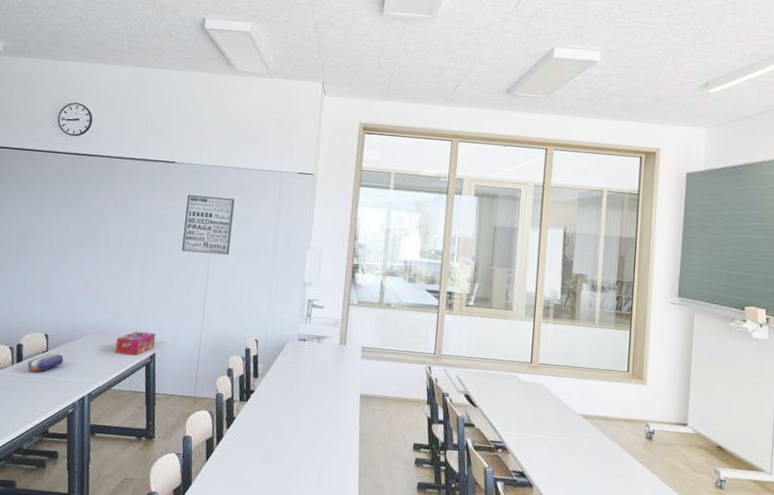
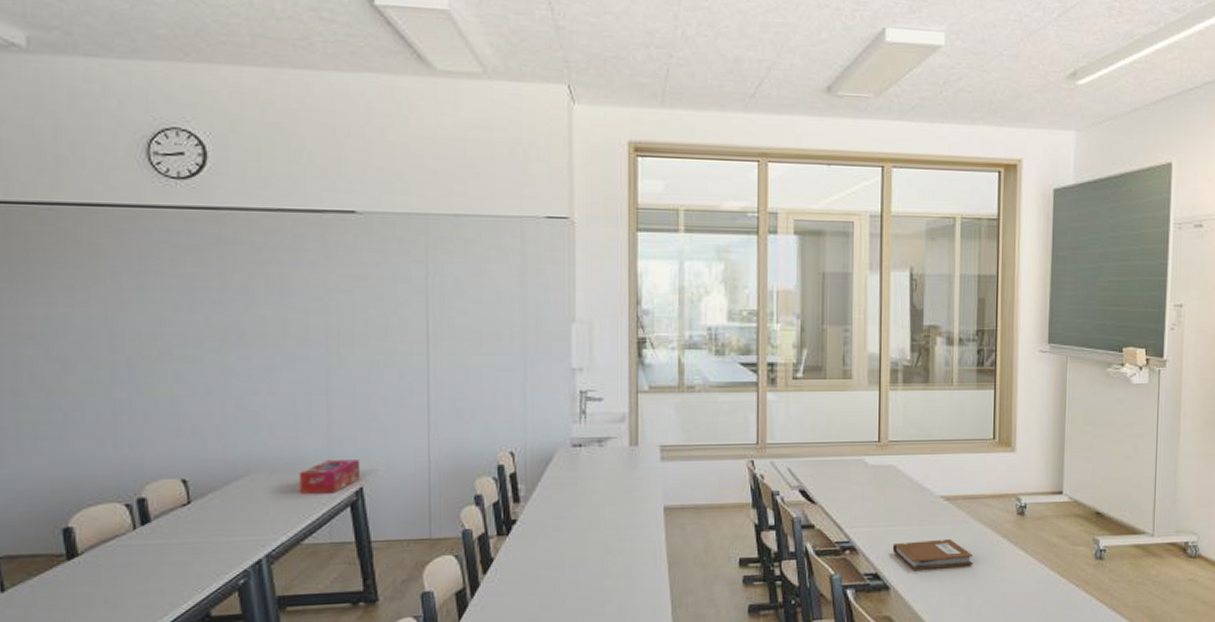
pencil case: present [28,353,64,373] -> none [161,505,219,537]
wall art: present [182,195,235,255] -> none [382,259,457,341]
notebook: none [537,448,605,477] -> present [892,538,973,570]

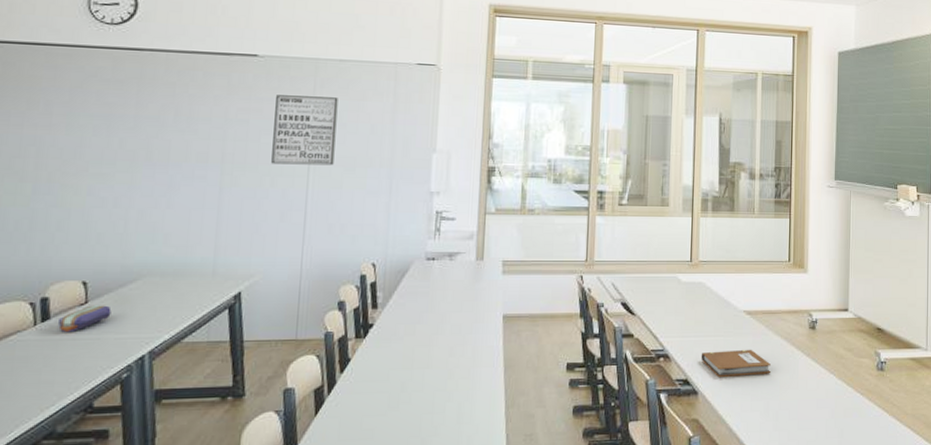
pencil case: none [161,505,219,537] -> present [58,305,112,333]
tissue box: present [298,460,361,494] -> none [184,267,241,297]
wall art: none [382,259,457,341] -> present [271,95,338,166]

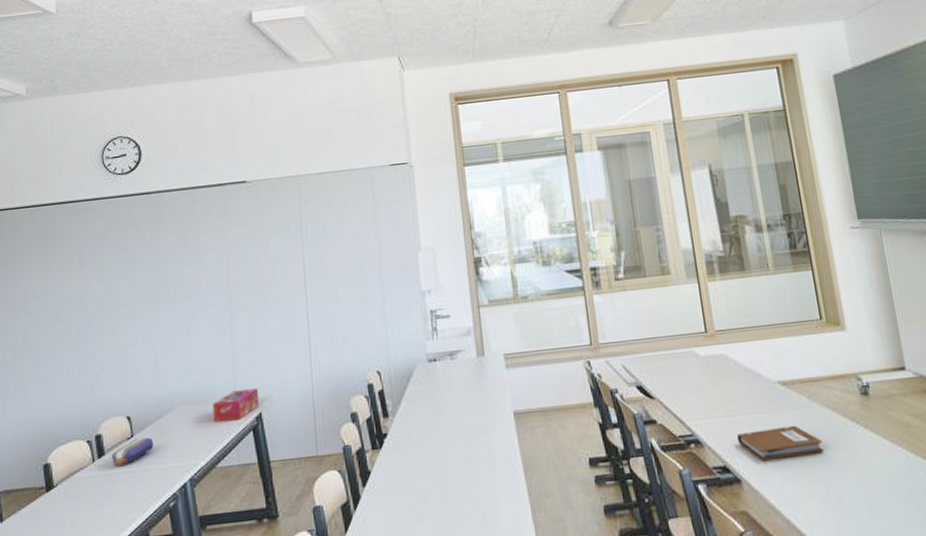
tissue box: none [184,267,241,297] -> present [212,388,260,422]
wall art: present [271,95,338,166] -> none [267,210,327,284]

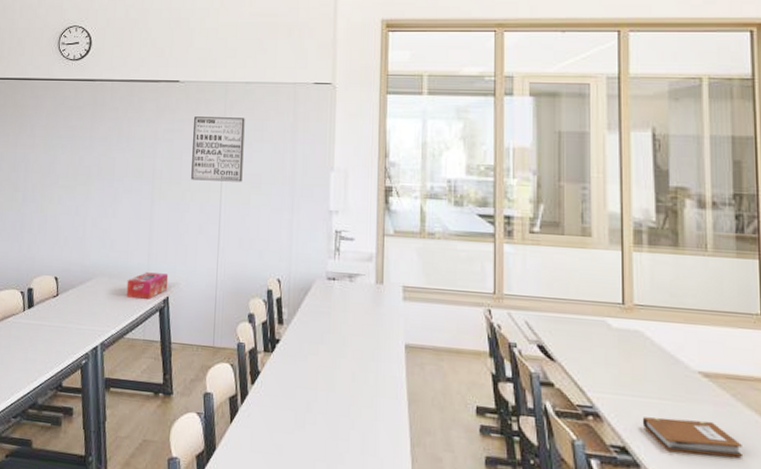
pencil case: present [112,437,154,467] -> none [39,298,74,320]
wall art: none [267,210,327,284] -> present [191,116,245,182]

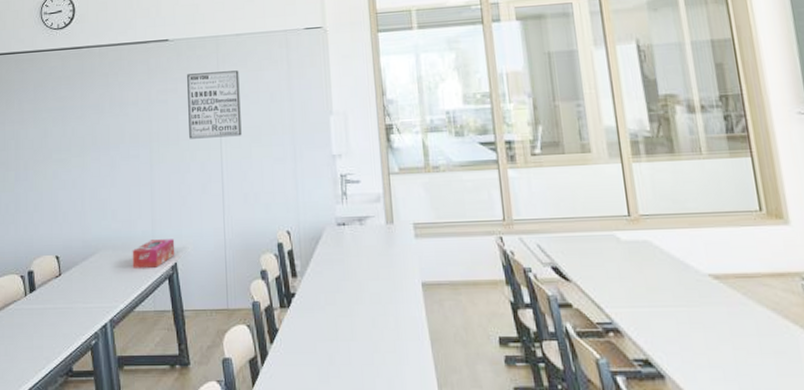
notebook: present [642,416,742,458] -> none [660,322,760,357]

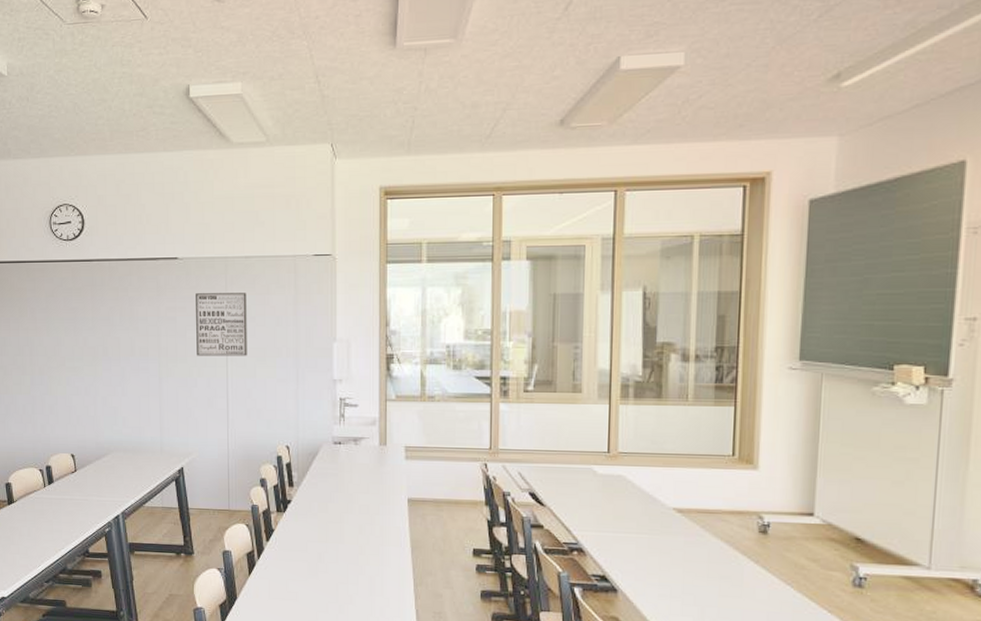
tissue box: present [132,239,175,268] -> none [142,445,182,470]

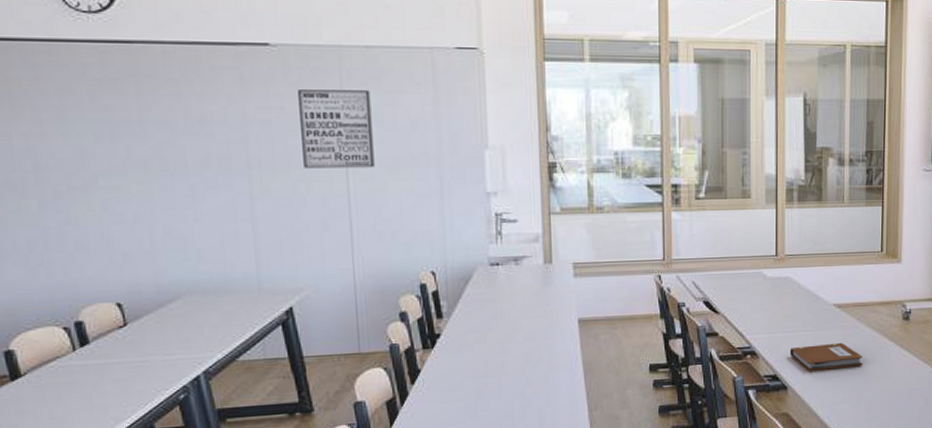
notebook: none [620,548,707,578] -> present [789,342,862,371]

